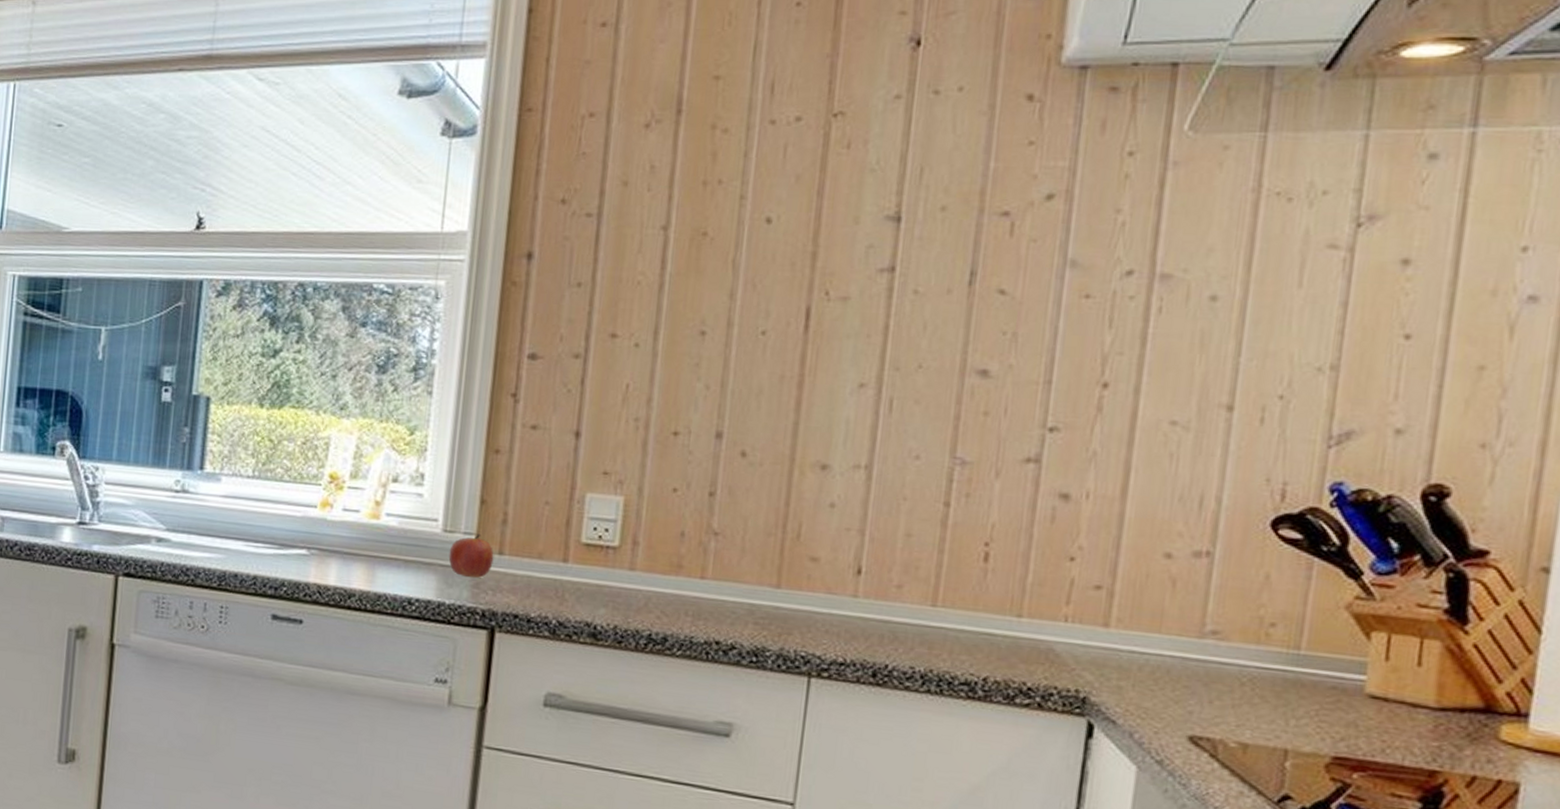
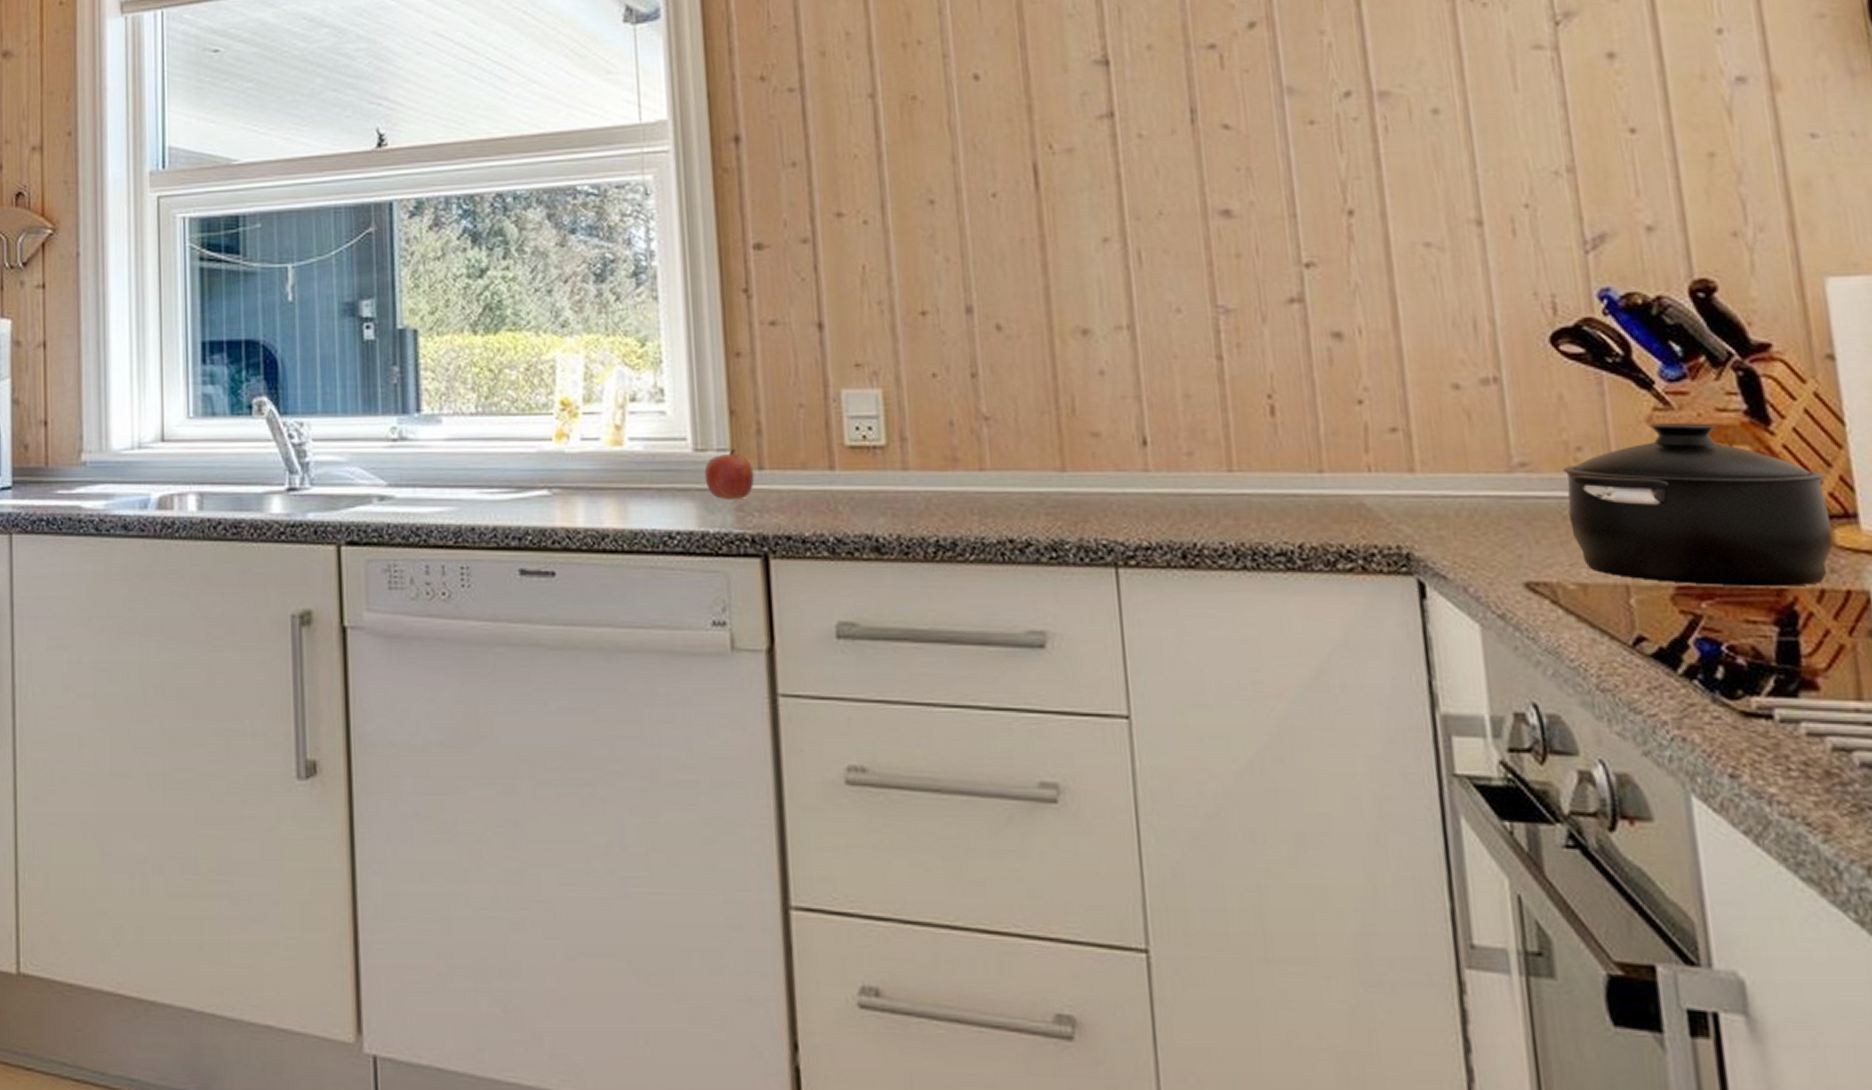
saucepan: none [1245,611,1509,771] -> present [1562,423,1833,587]

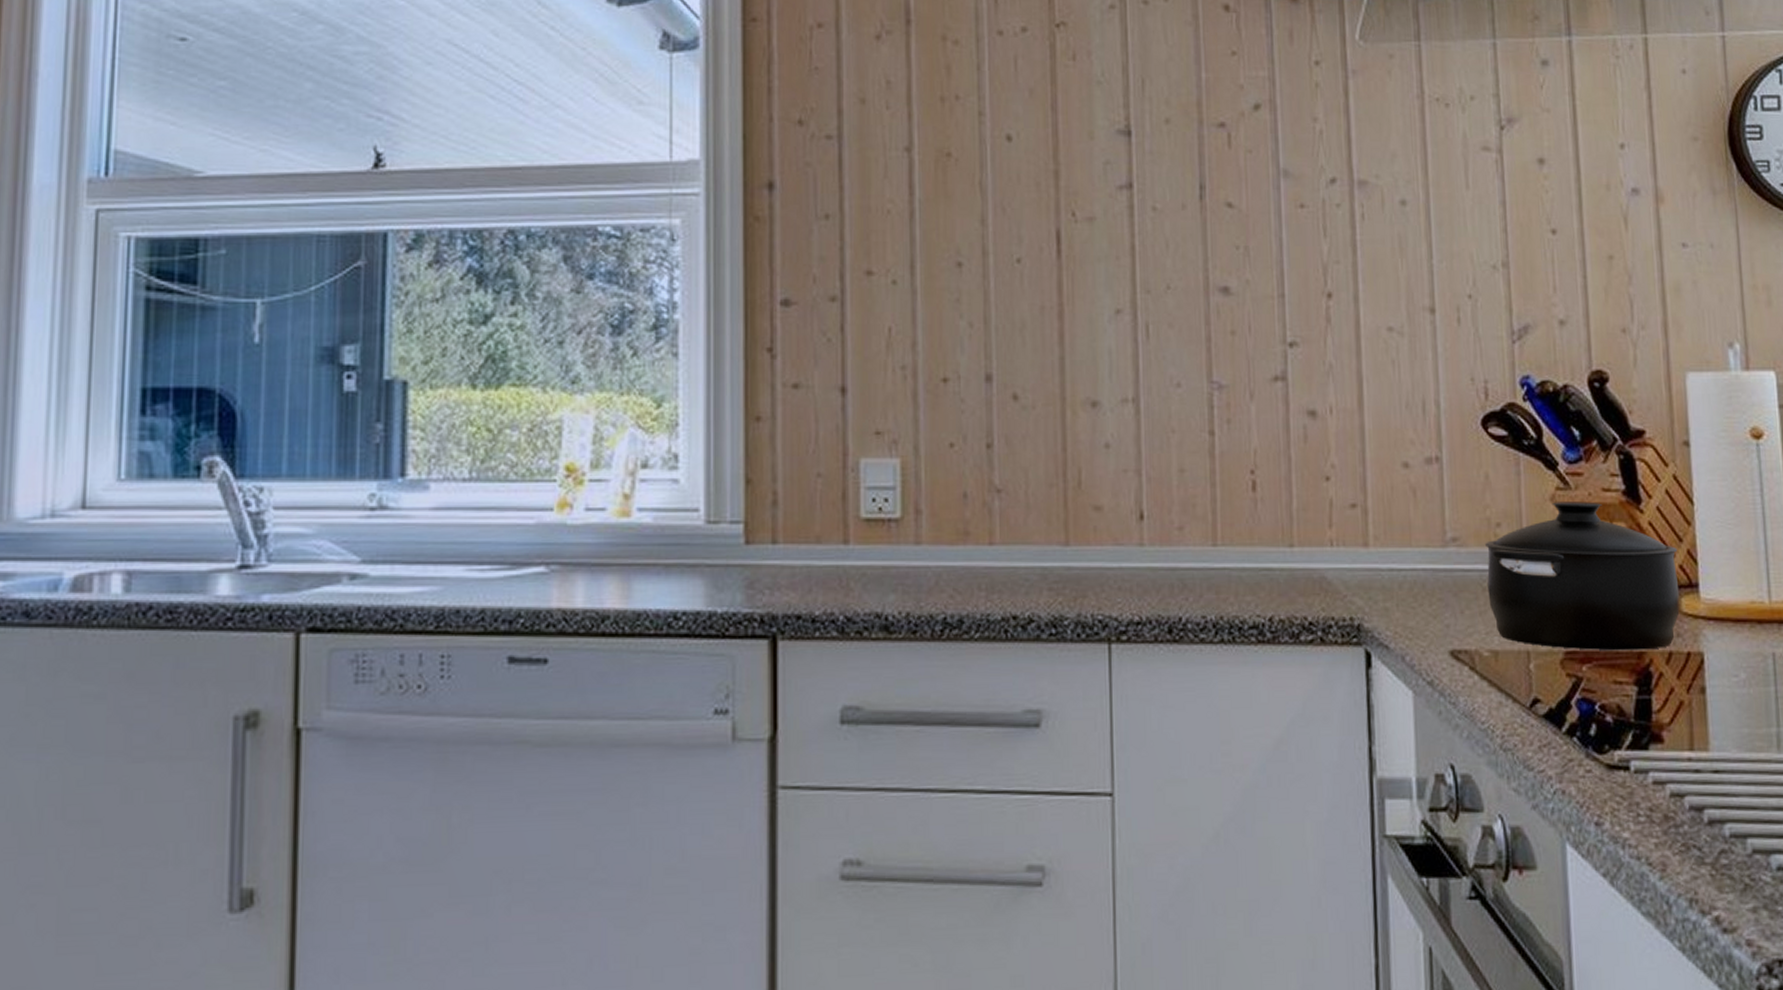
fruit: present [704,449,755,500] -> none [716,521,767,577]

